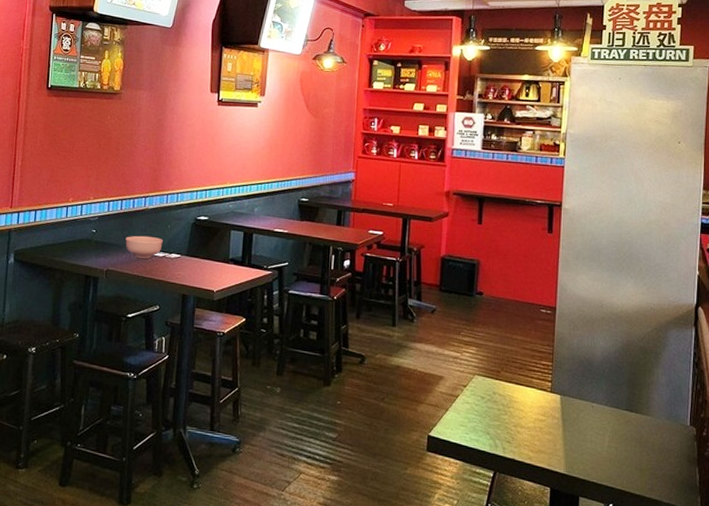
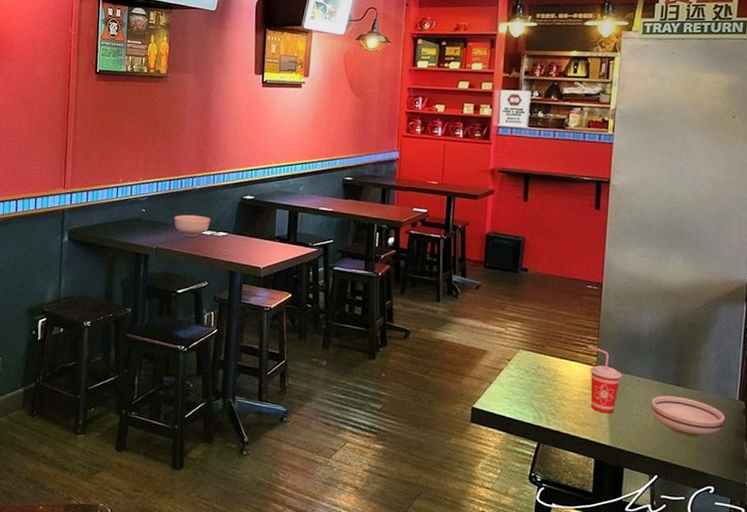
beverage cup: none [542,371,576,441] -> present [588,345,622,414]
bowl: none [605,421,677,464] -> present [651,395,725,437]

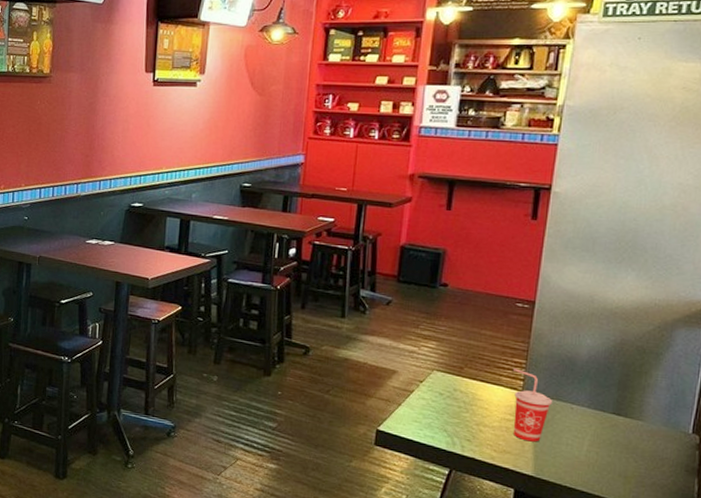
bowl: present [174,214,210,237] -> none [57,222,96,246]
bowl: present [651,395,725,437] -> none [584,425,673,471]

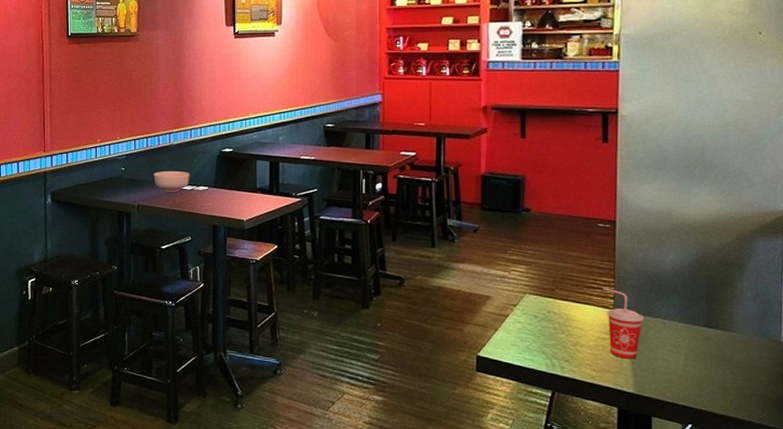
bowl: none [57,222,96,246] -> present [153,170,190,192]

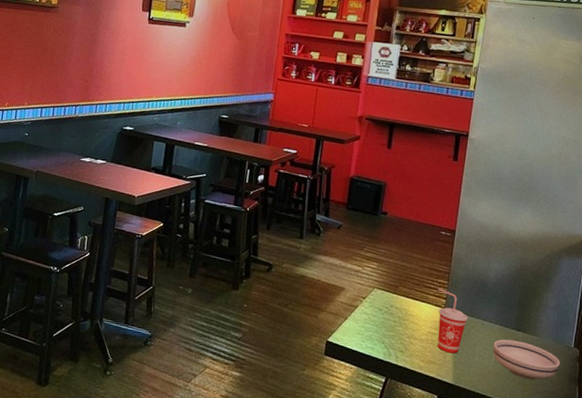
bowl: present [153,170,190,192] -> none [55,141,90,163]
bowl: none [679,338,768,382] -> present [493,339,560,380]

